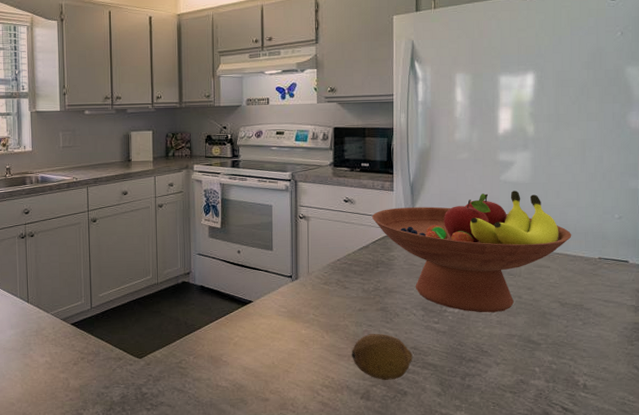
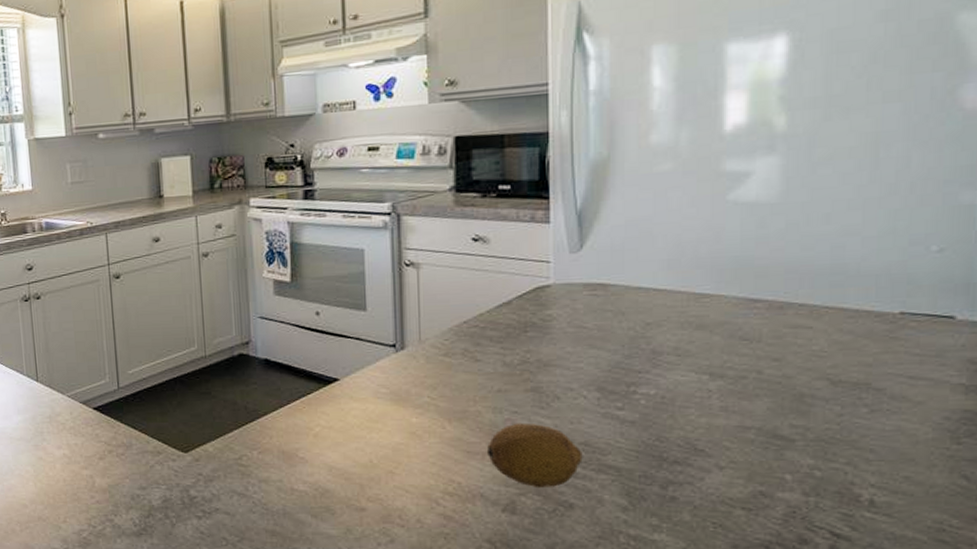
fruit bowl: present [372,191,572,313] -> none [516,215,852,395]

